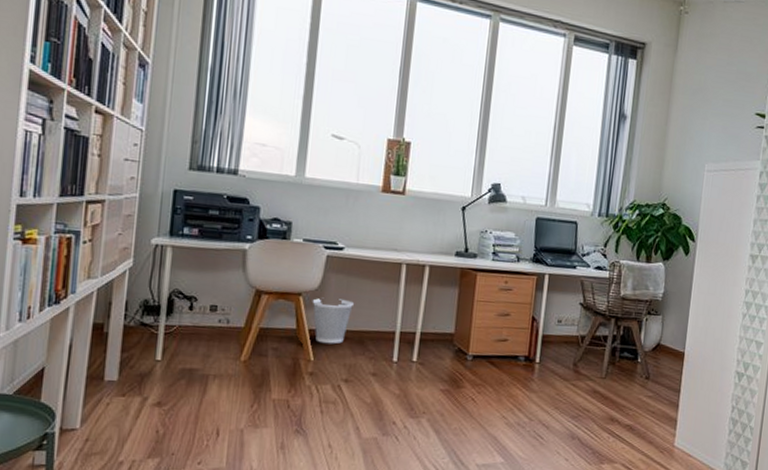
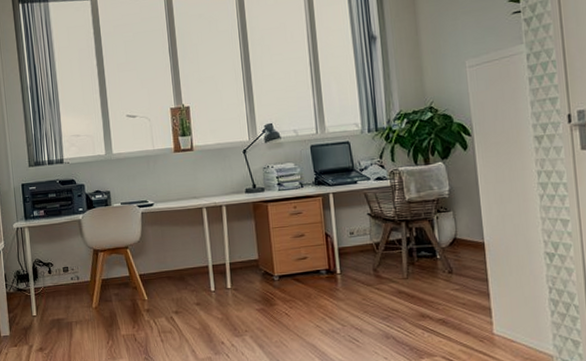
wastebasket: present [312,298,355,344] -> none [137,245,171,285]

